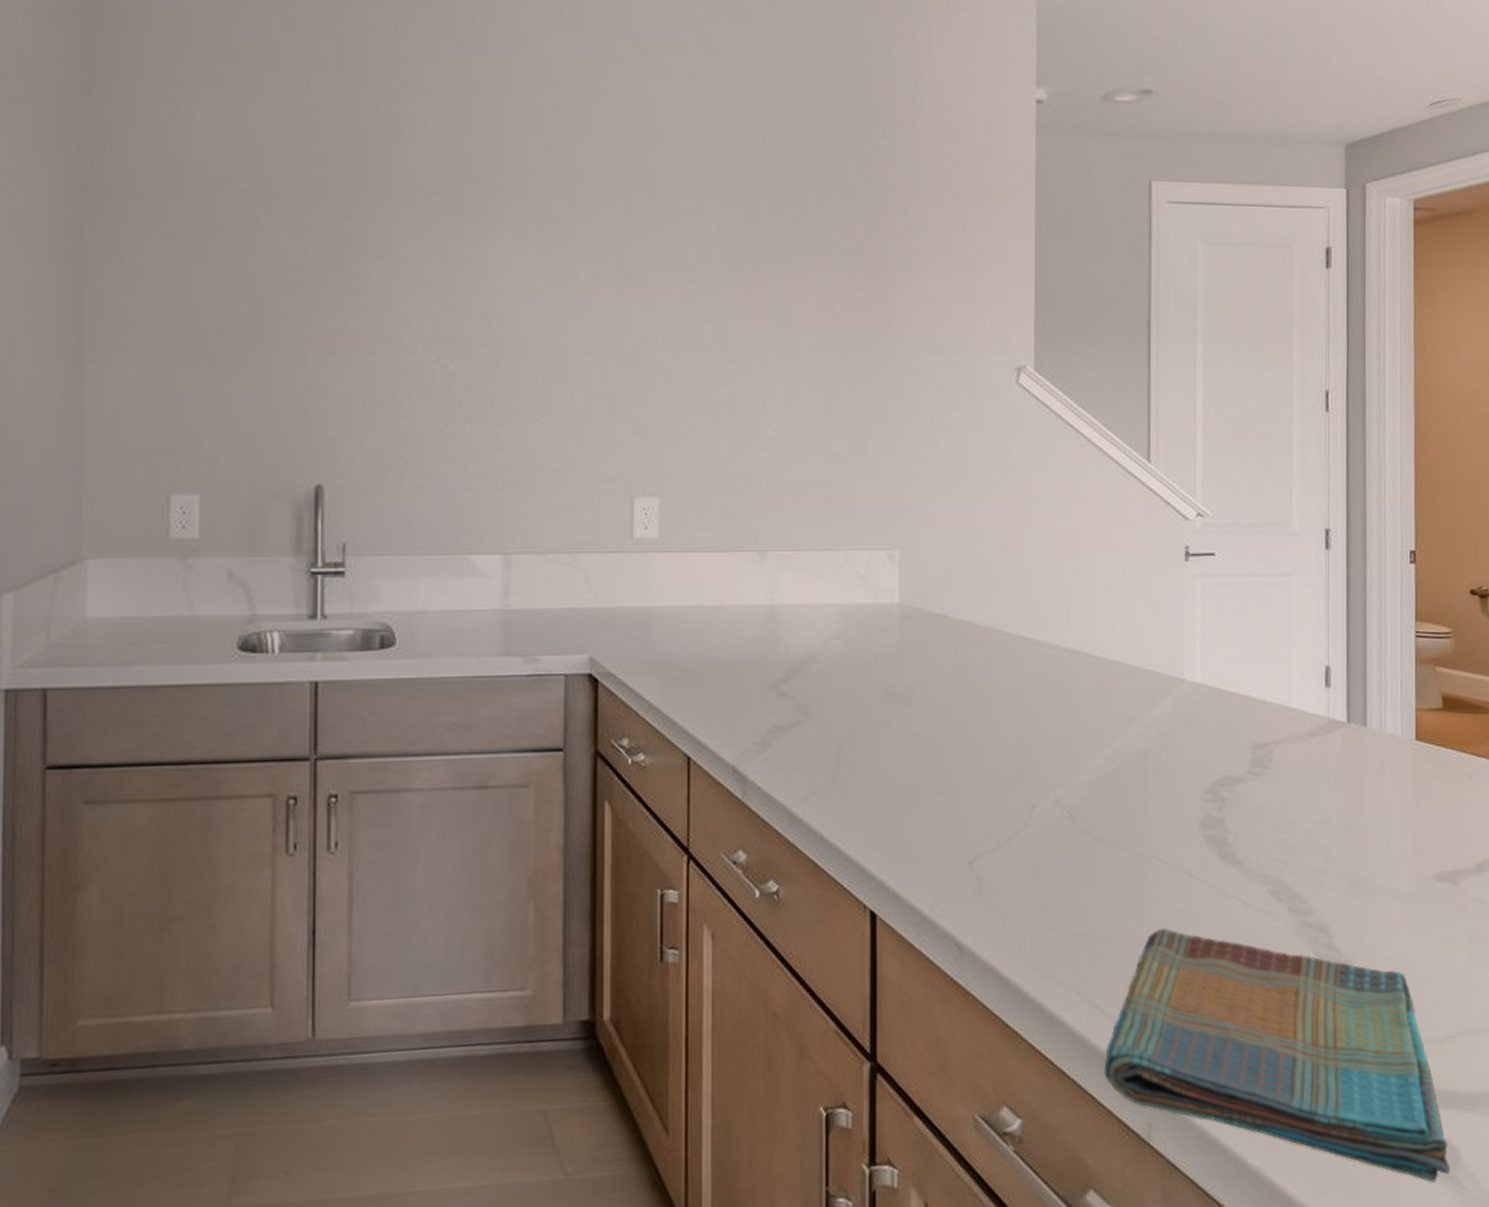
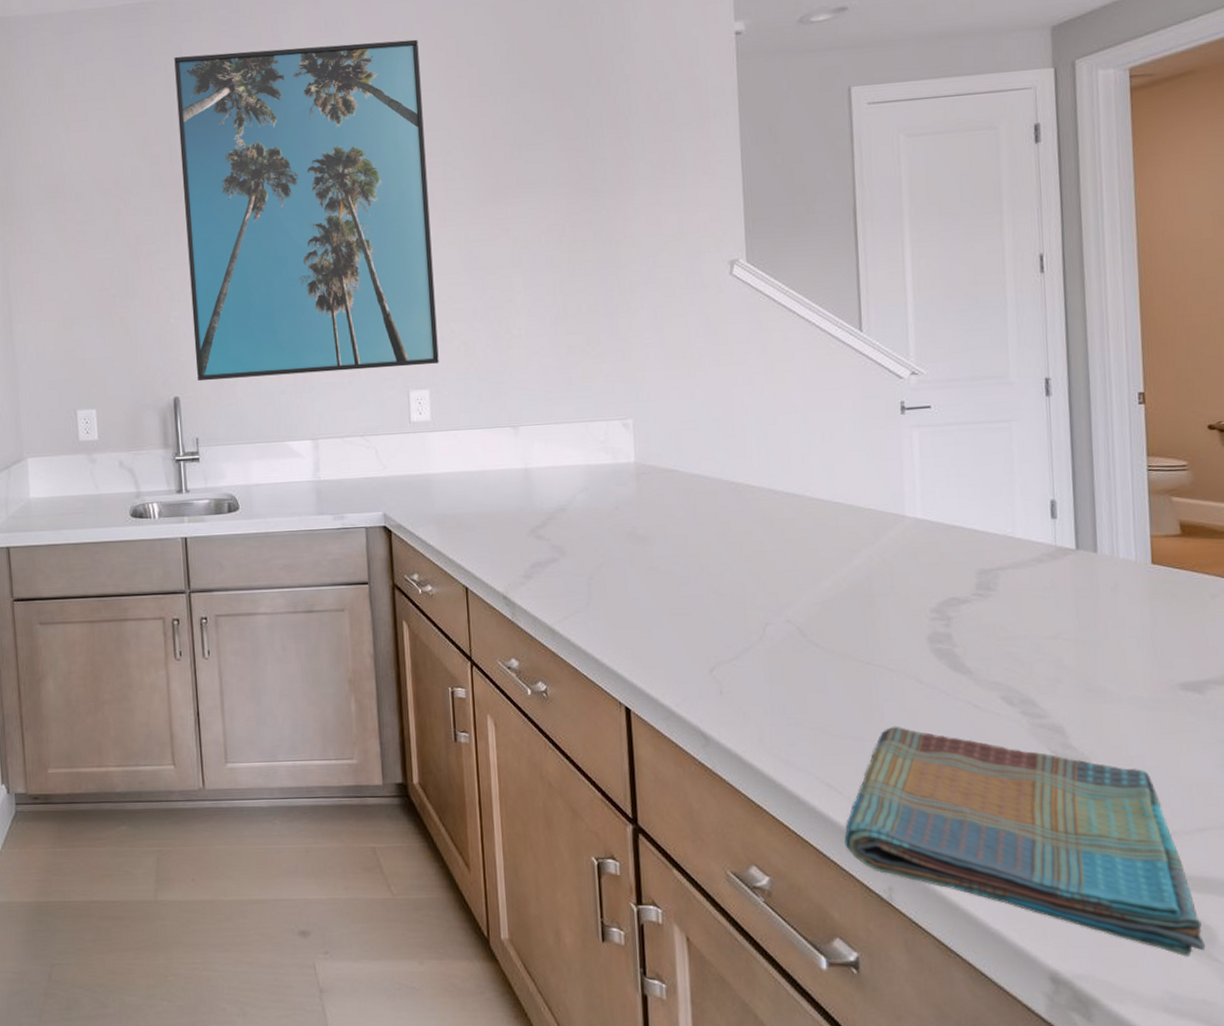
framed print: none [350,23,675,466] -> present [174,39,439,382]

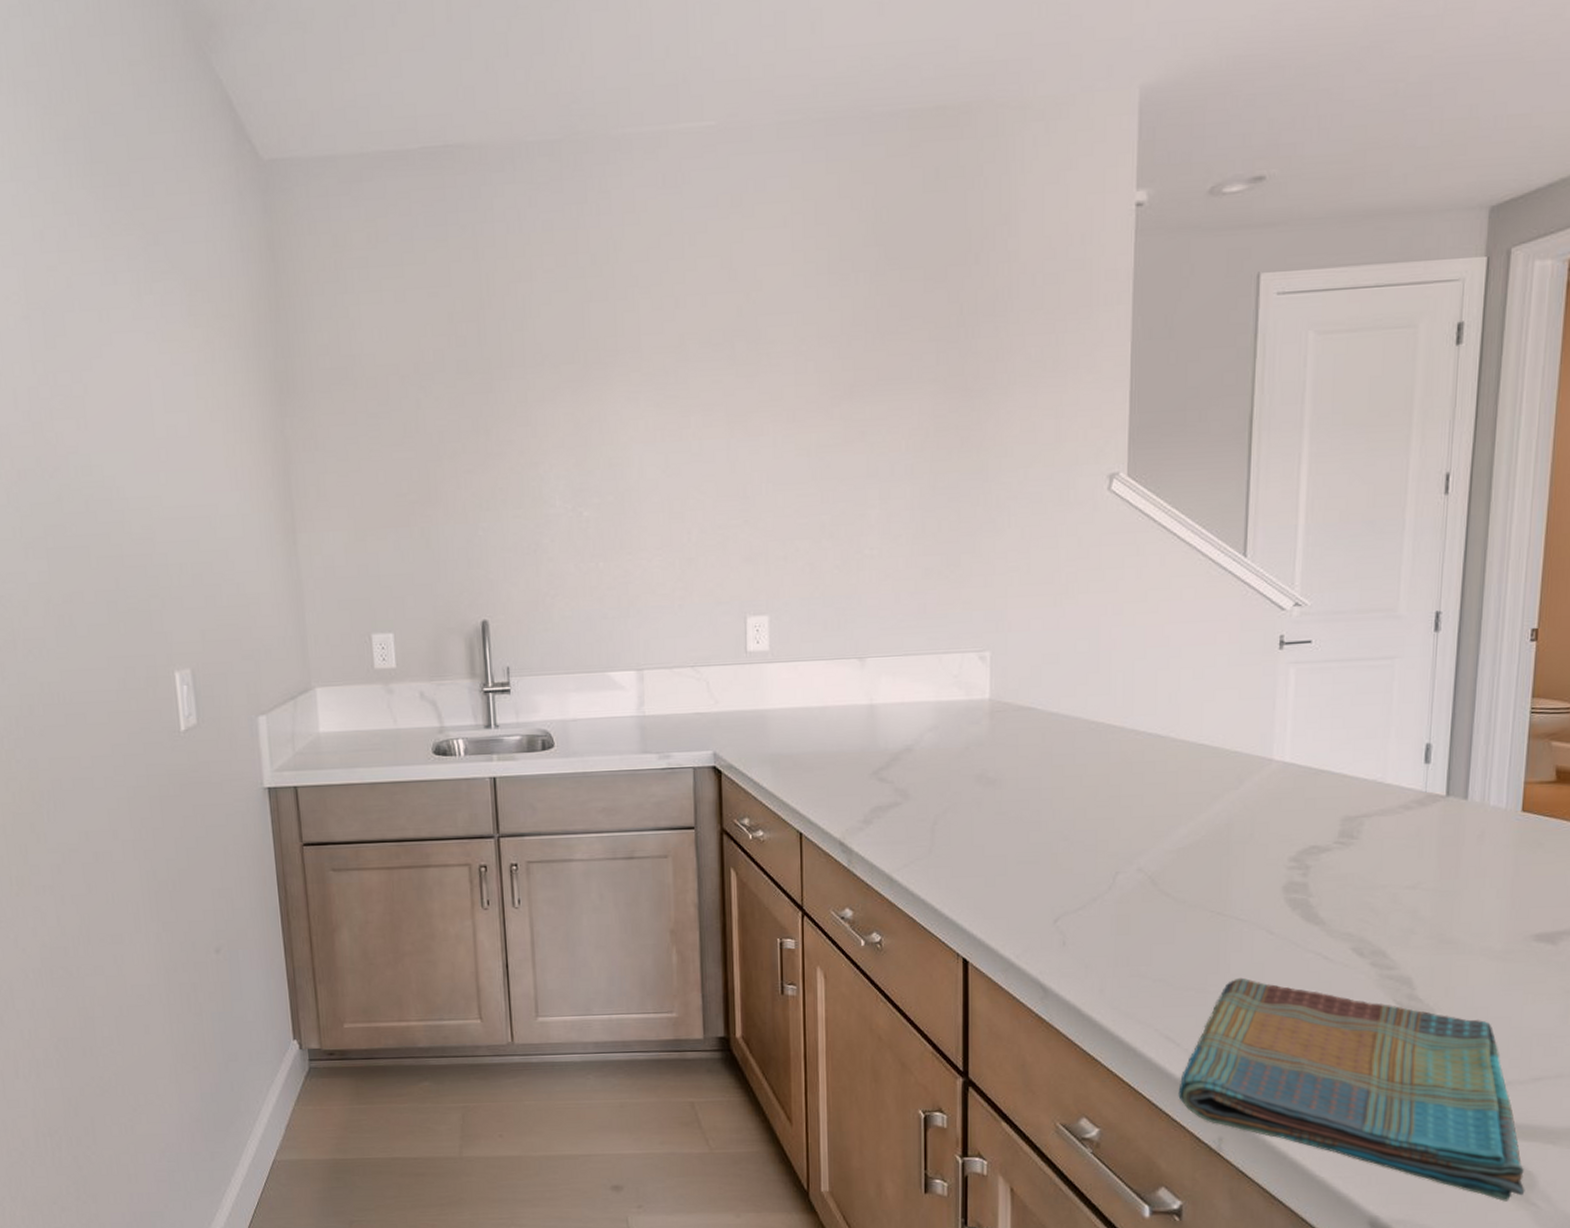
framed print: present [174,39,439,382] -> none [484,201,781,603]

